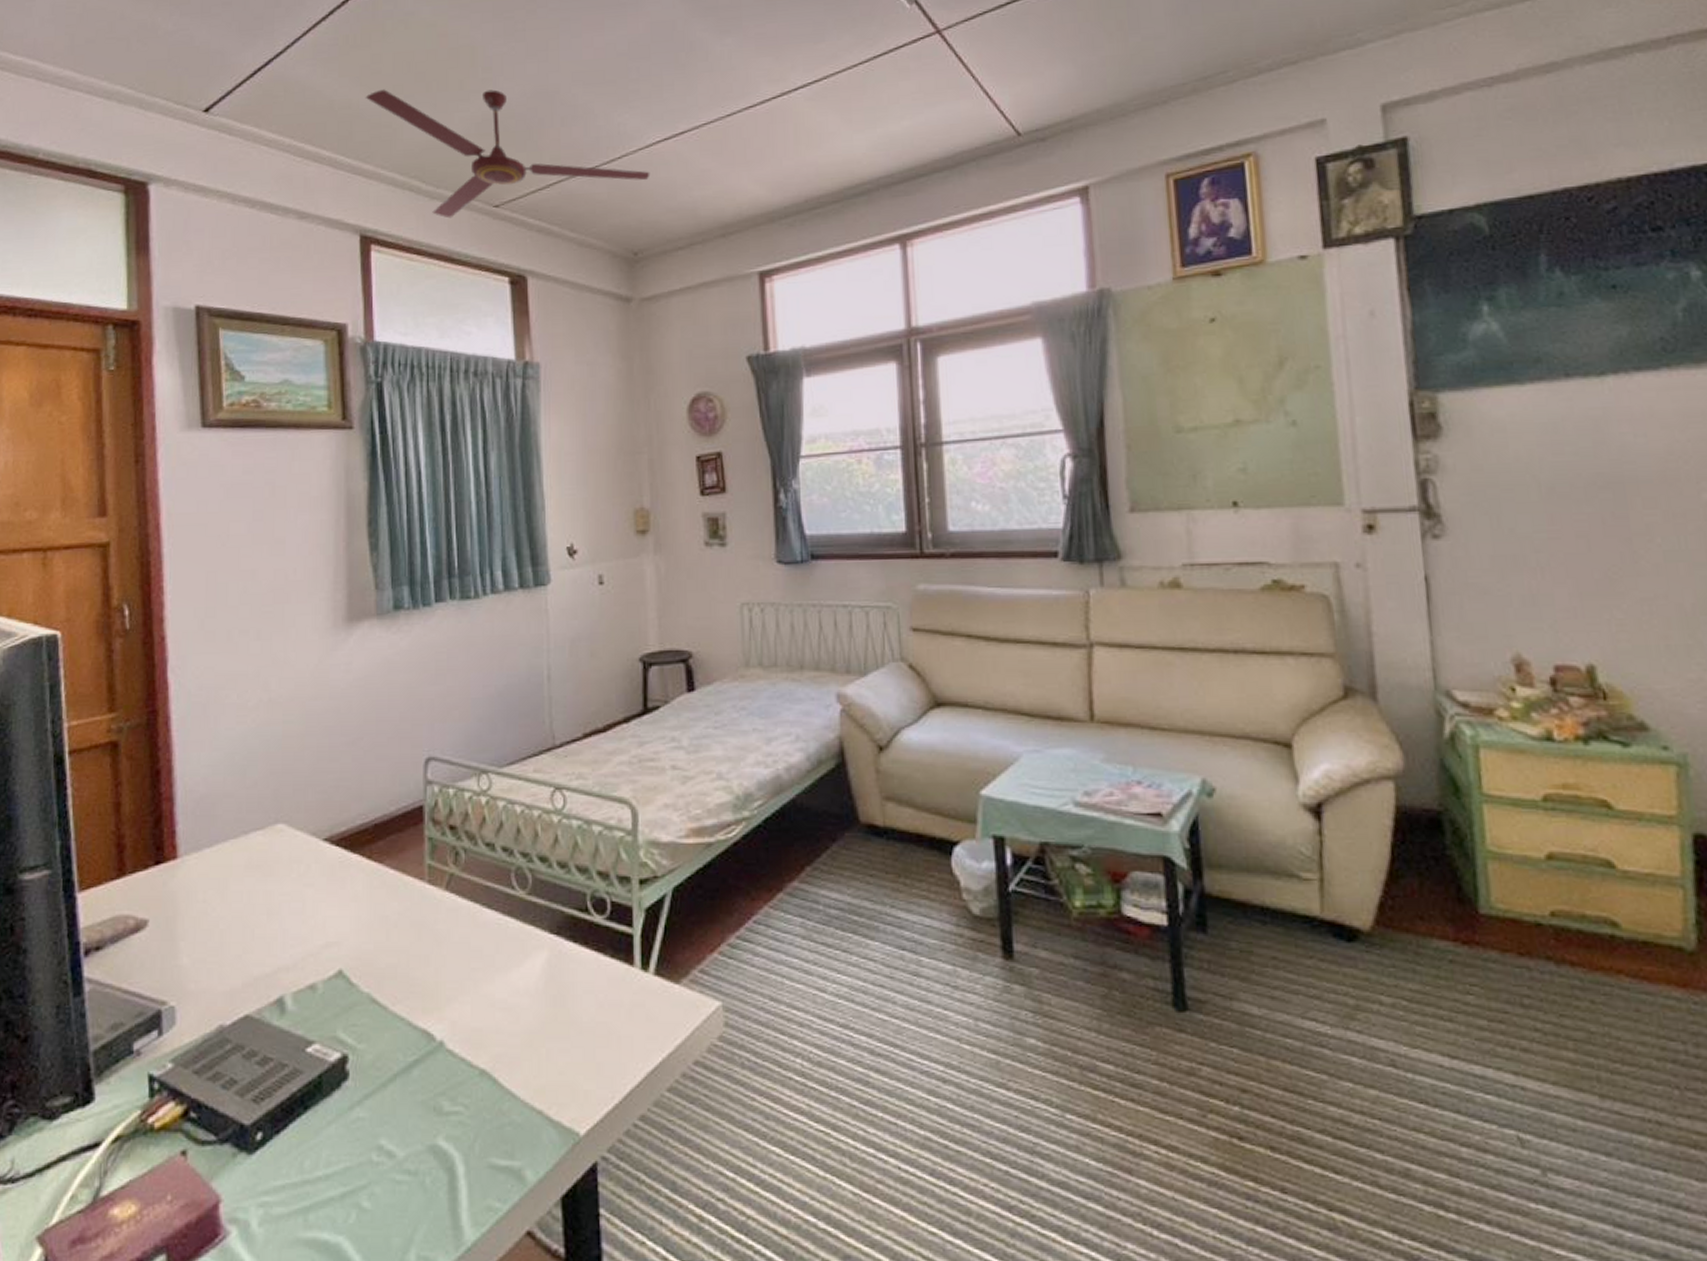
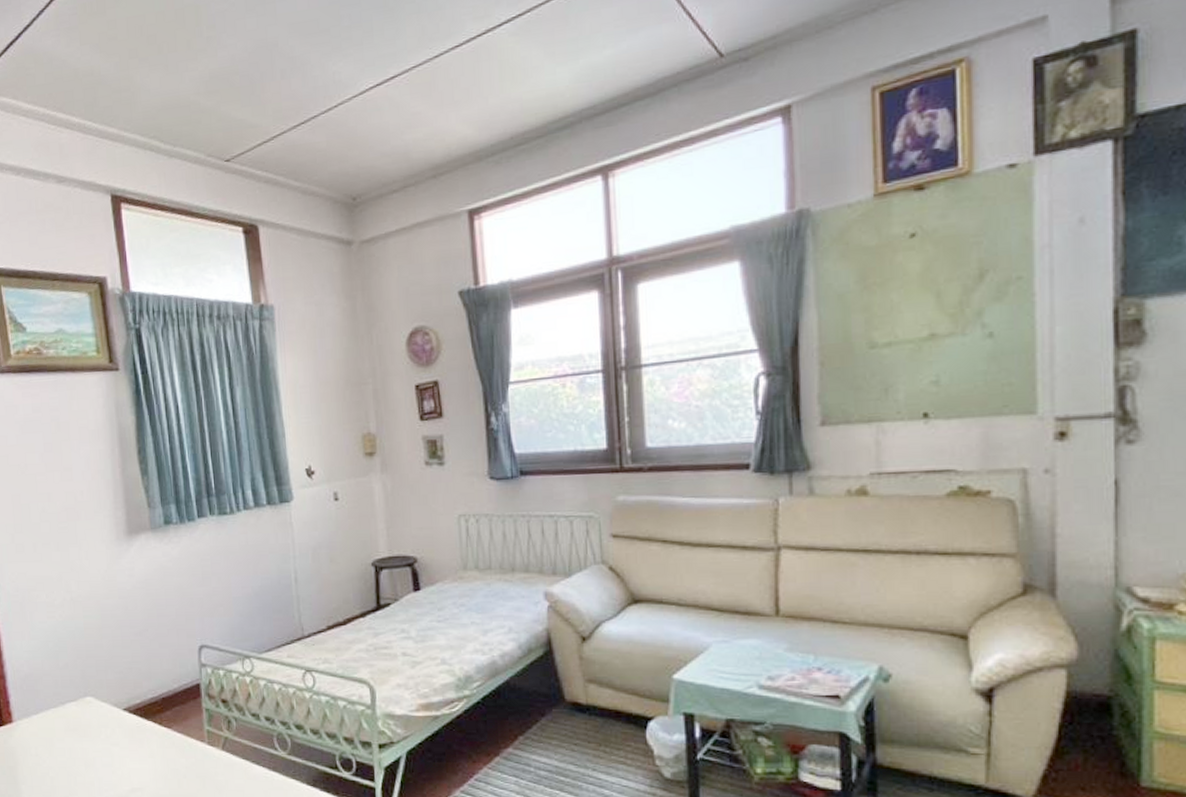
ceiling fan: present [365,89,650,219] -> none [105,47,365,175]

